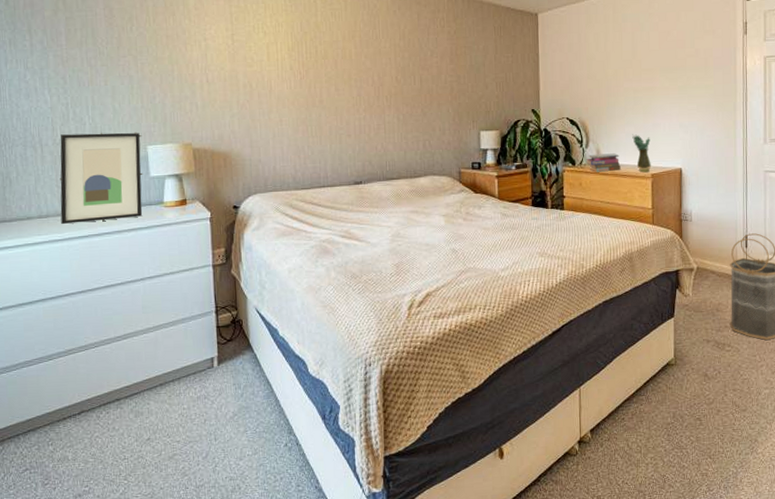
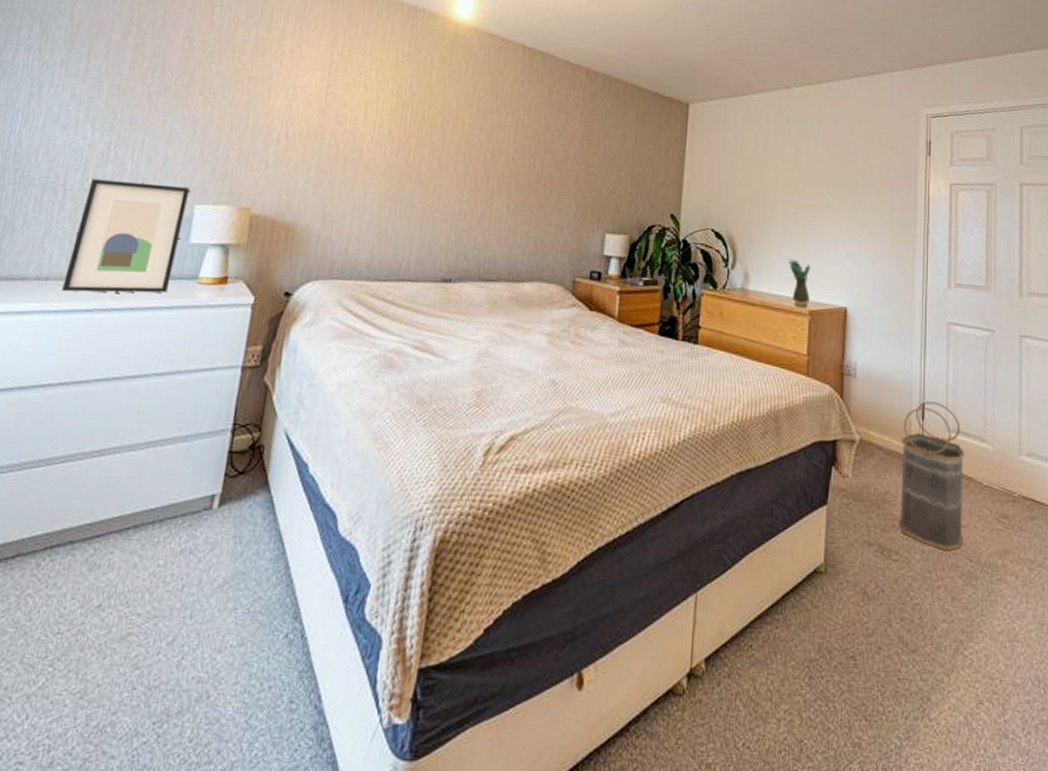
books: present [586,153,621,173] -> none [731,277,772,302]

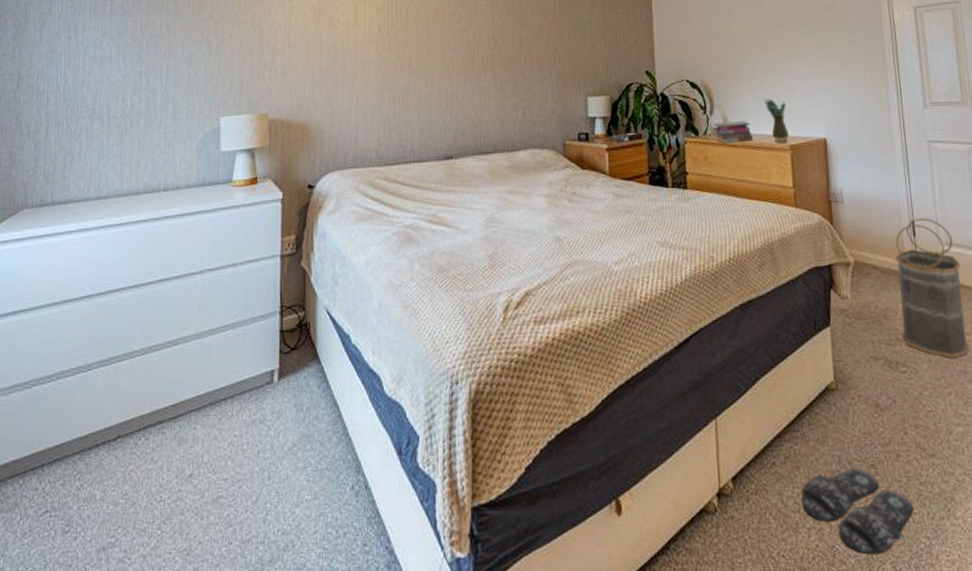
picture frame: present [62,179,192,294] -> none [120,101,216,207]
books: none [731,277,772,302] -> present [711,121,753,144]
slippers: none [775,659,889,753] -> present [801,469,914,555]

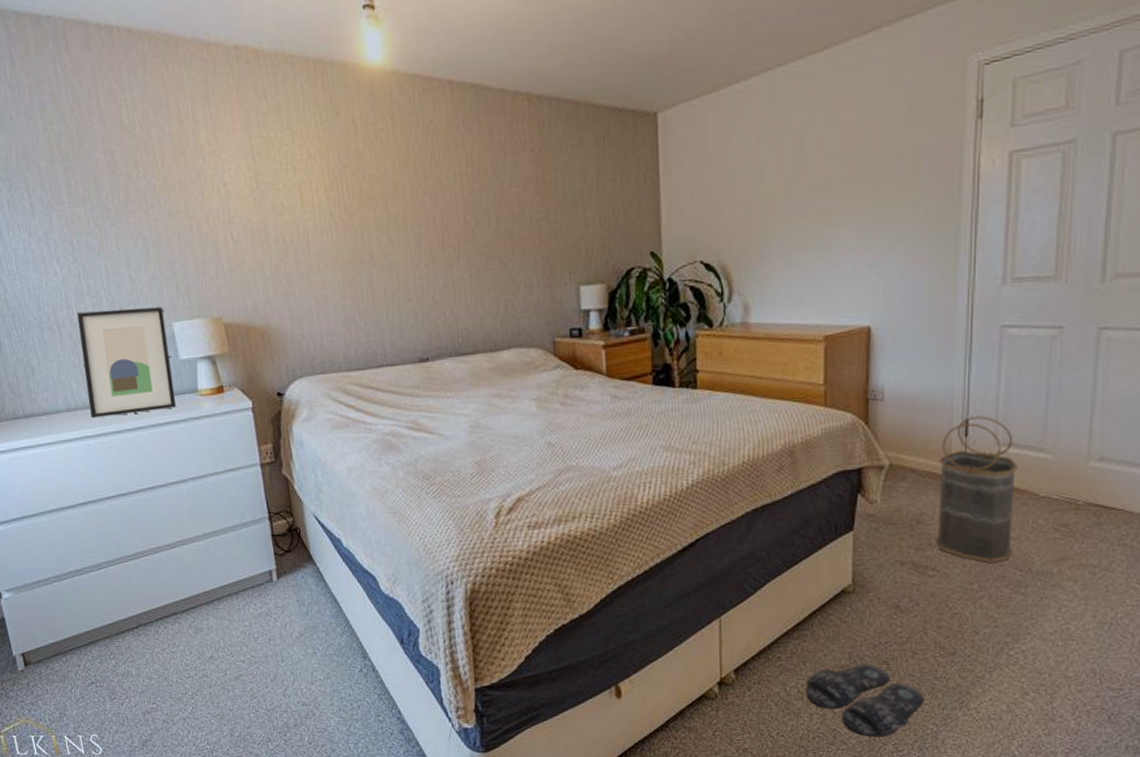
picture frame: none [120,101,216,207] -> present [77,306,177,419]
books: present [711,121,753,144] -> none [729,308,779,337]
vase: present [764,98,789,144] -> none [796,280,824,335]

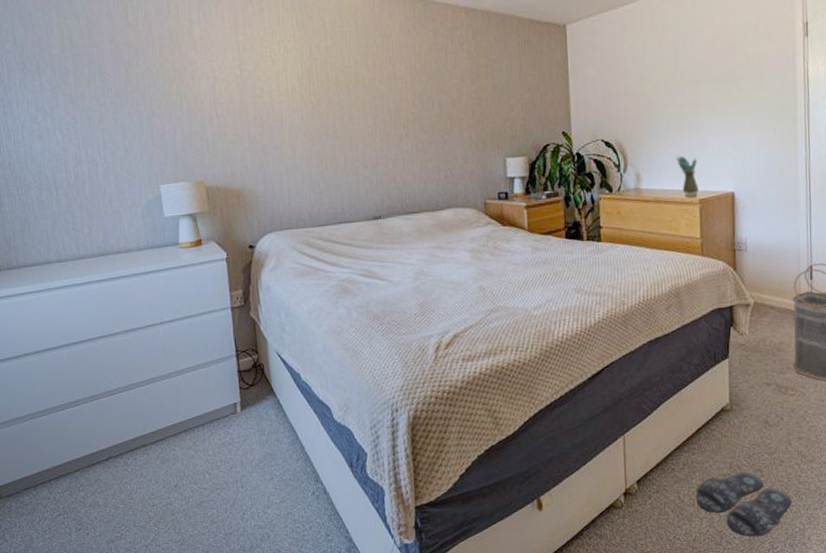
picture frame: present [77,306,177,419] -> none [74,171,159,269]
vase: none [796,280,824,335] -> present [676,155,699,198]

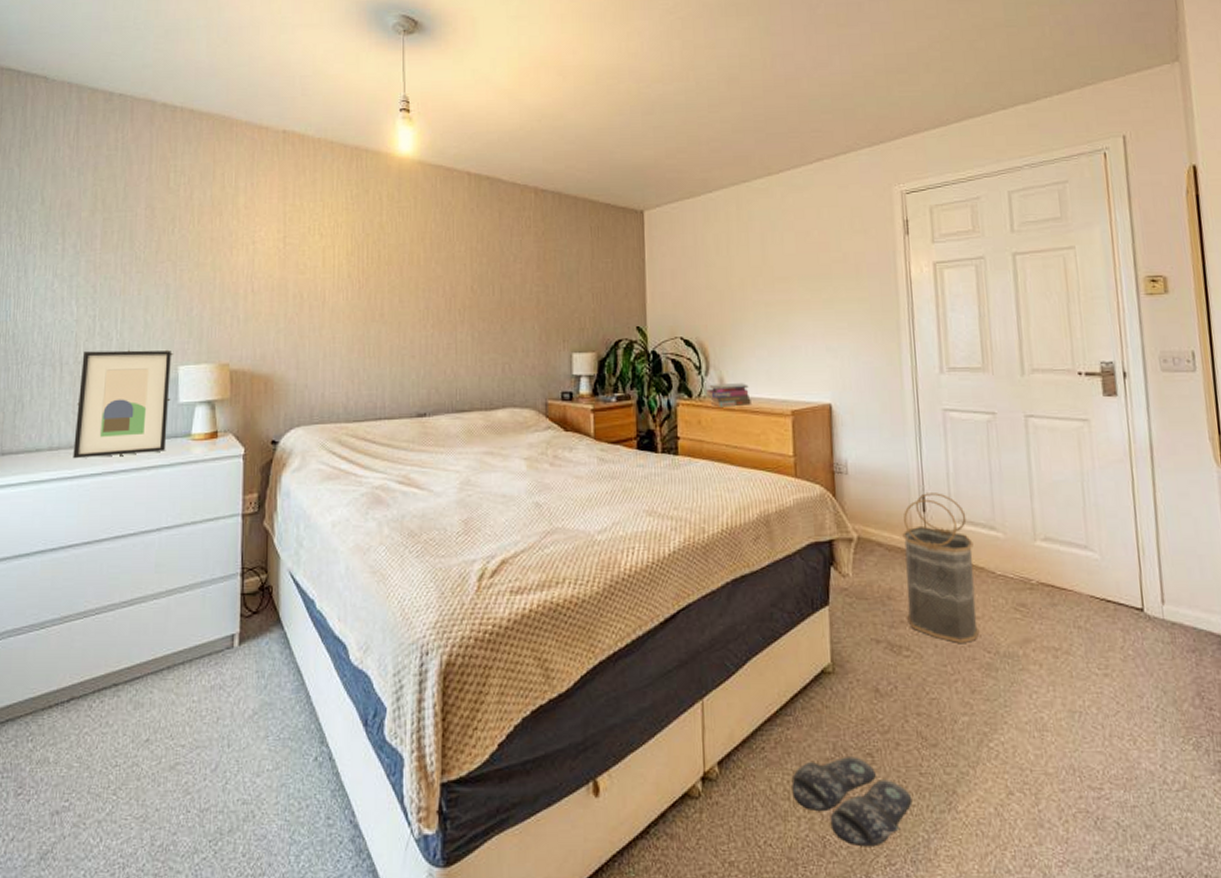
picture frame: none [74,171,159,269] -> present [73,349,174,459]
books: none [625,177,664,200] -> present [706,383,751,407]
vase: present [676,155,699,198] -> none [765,359,791,409]

